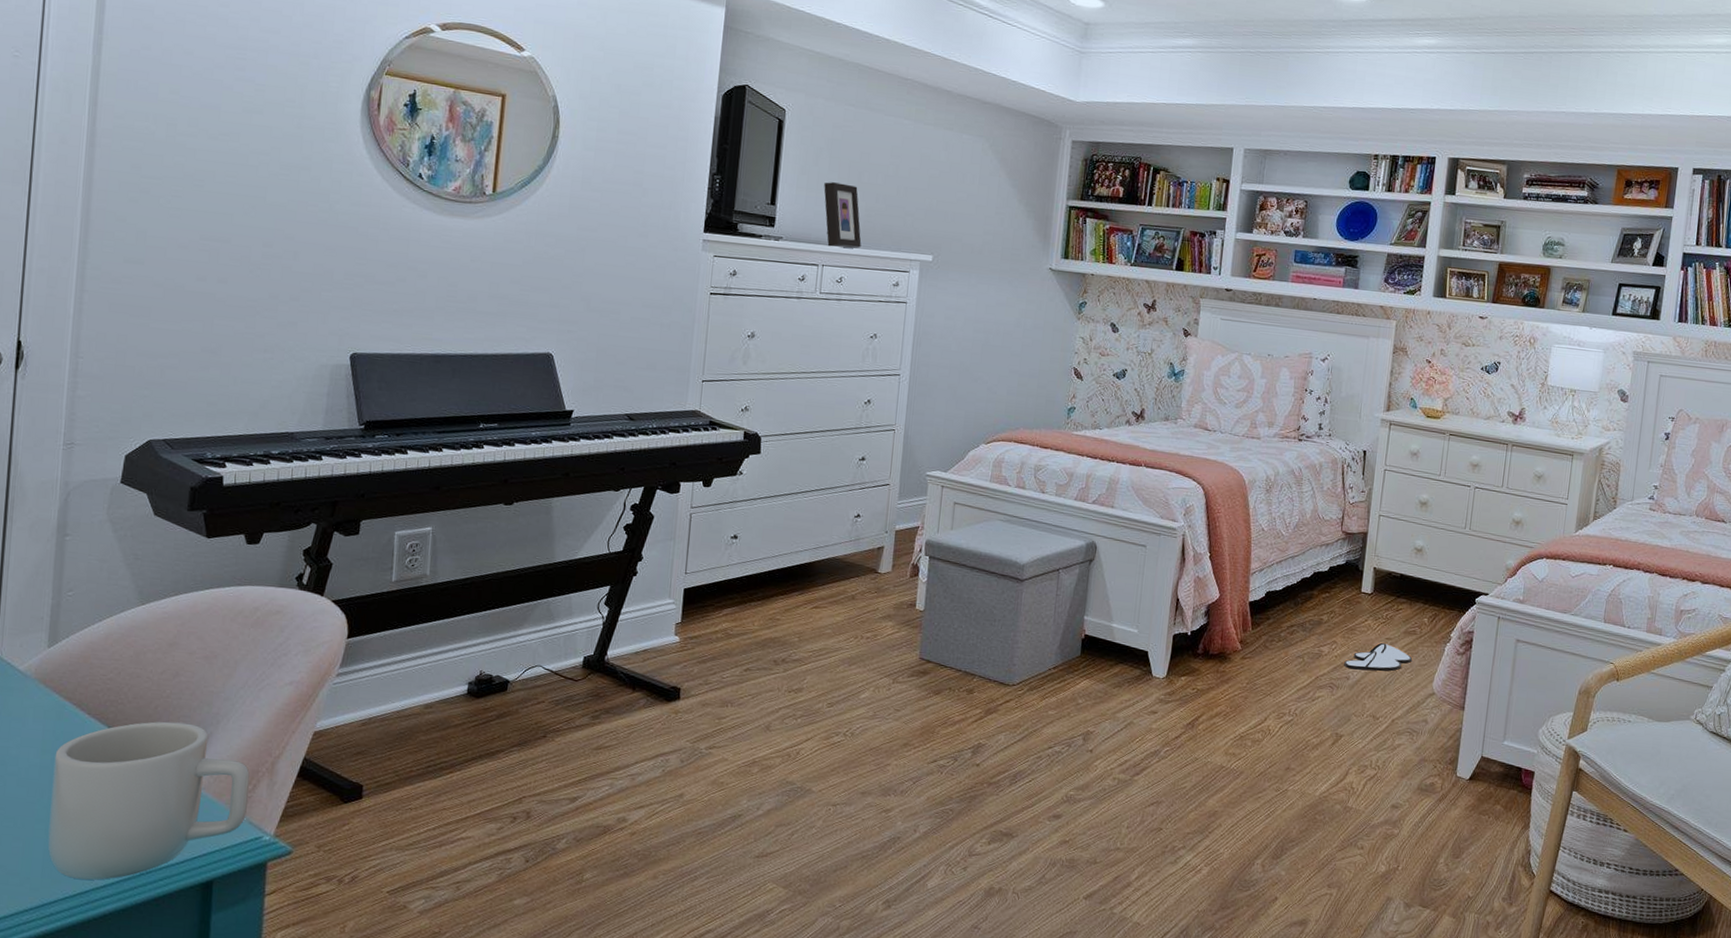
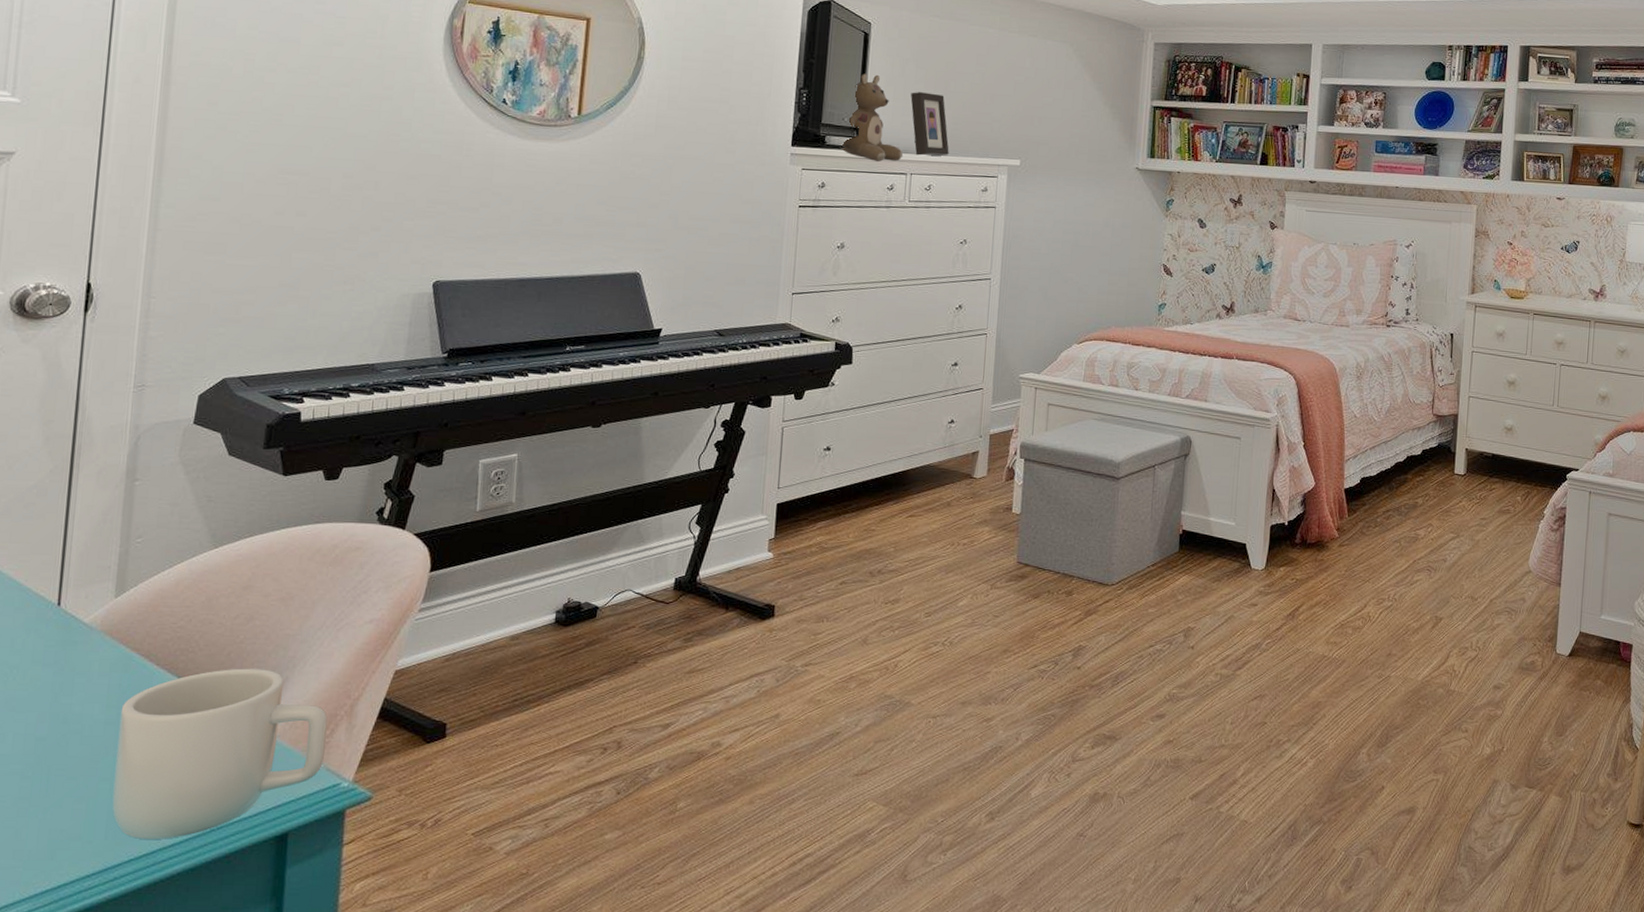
stuffed bear: none [752,161,815,252] -> present [840,73,903,162]
slippers: present [1344,642,1413,671] -> none [1440,523,1508,552]

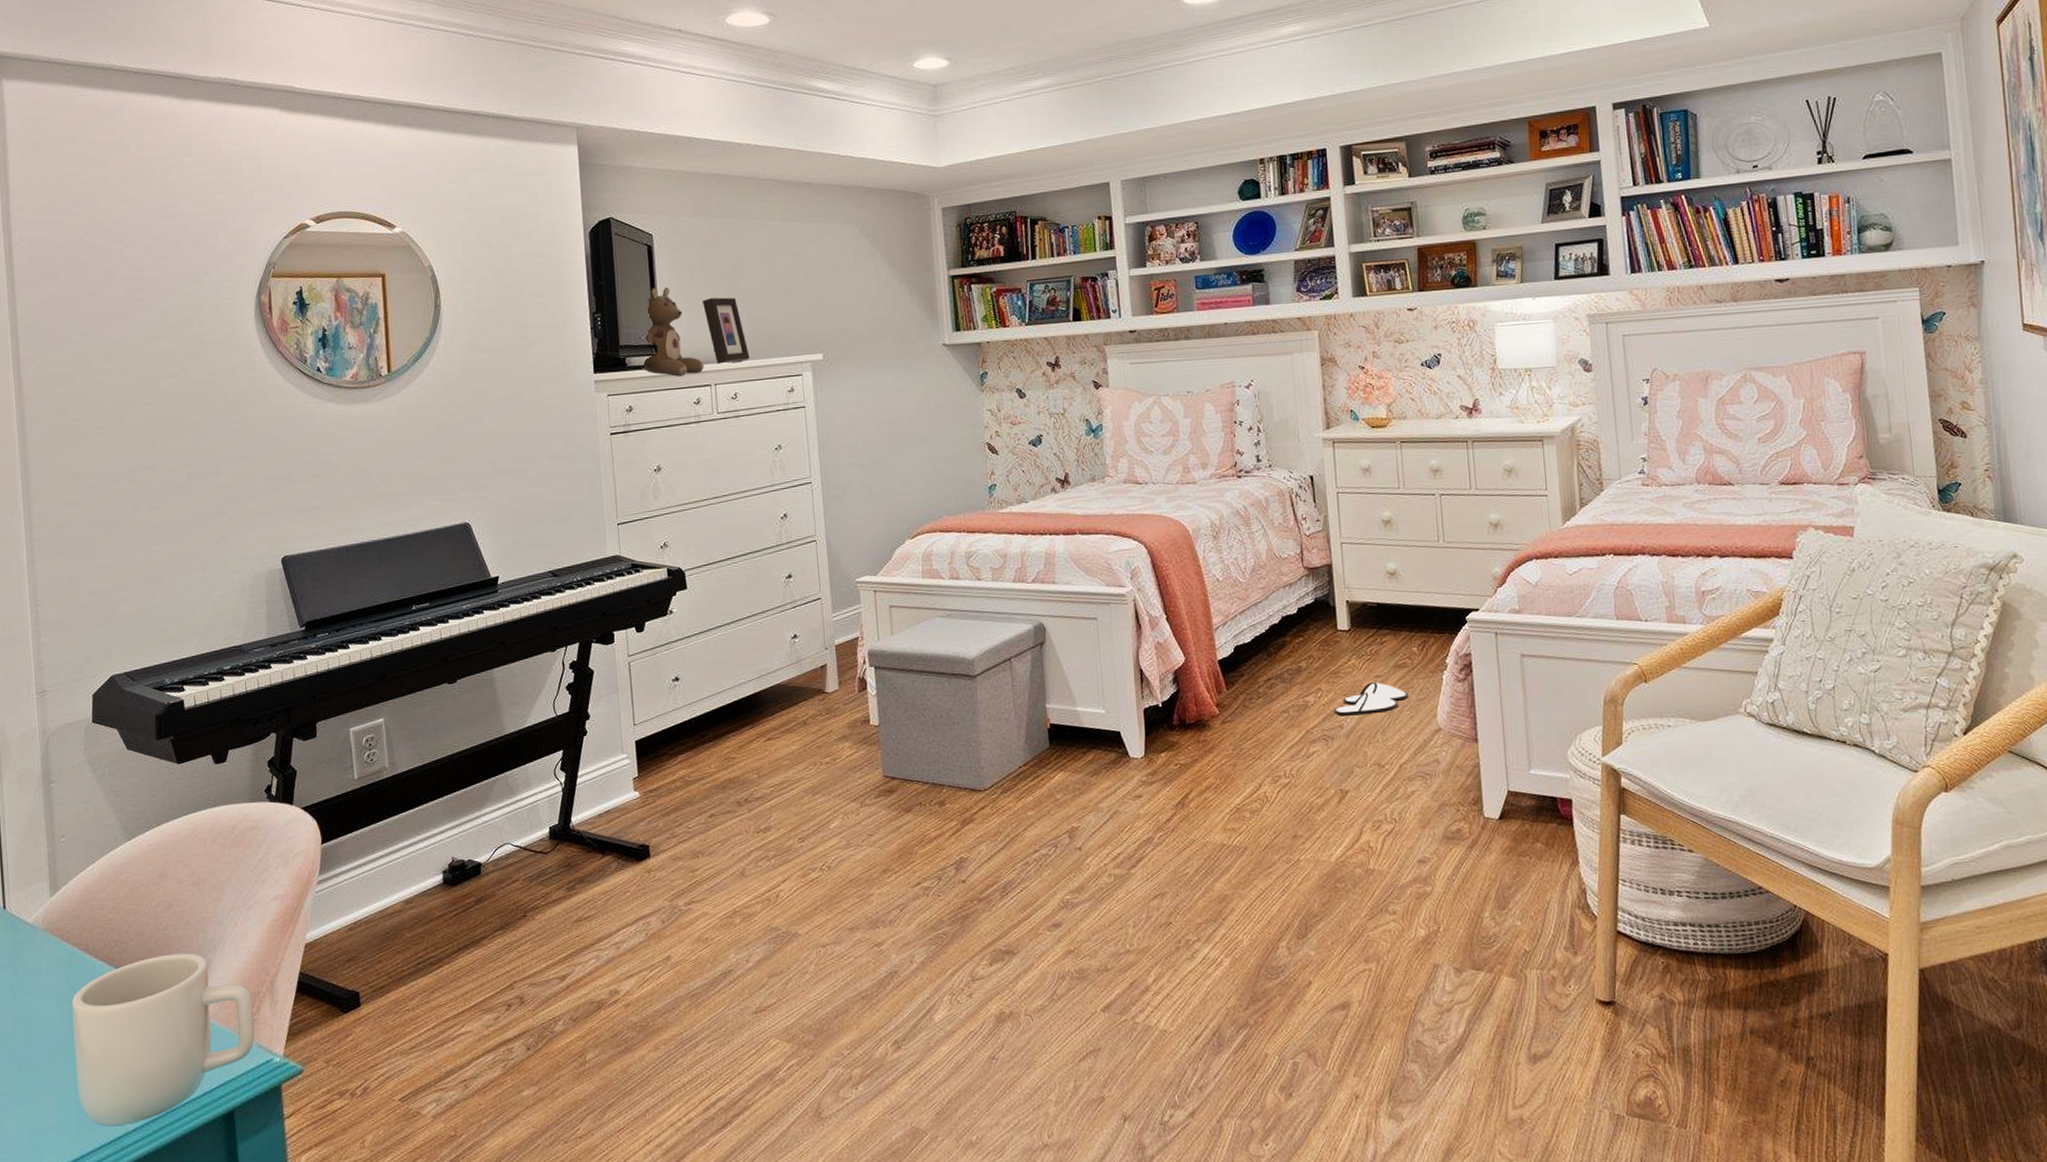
slippers: none [1440,523,1508,552] -> present [1334,681,1409,716]

